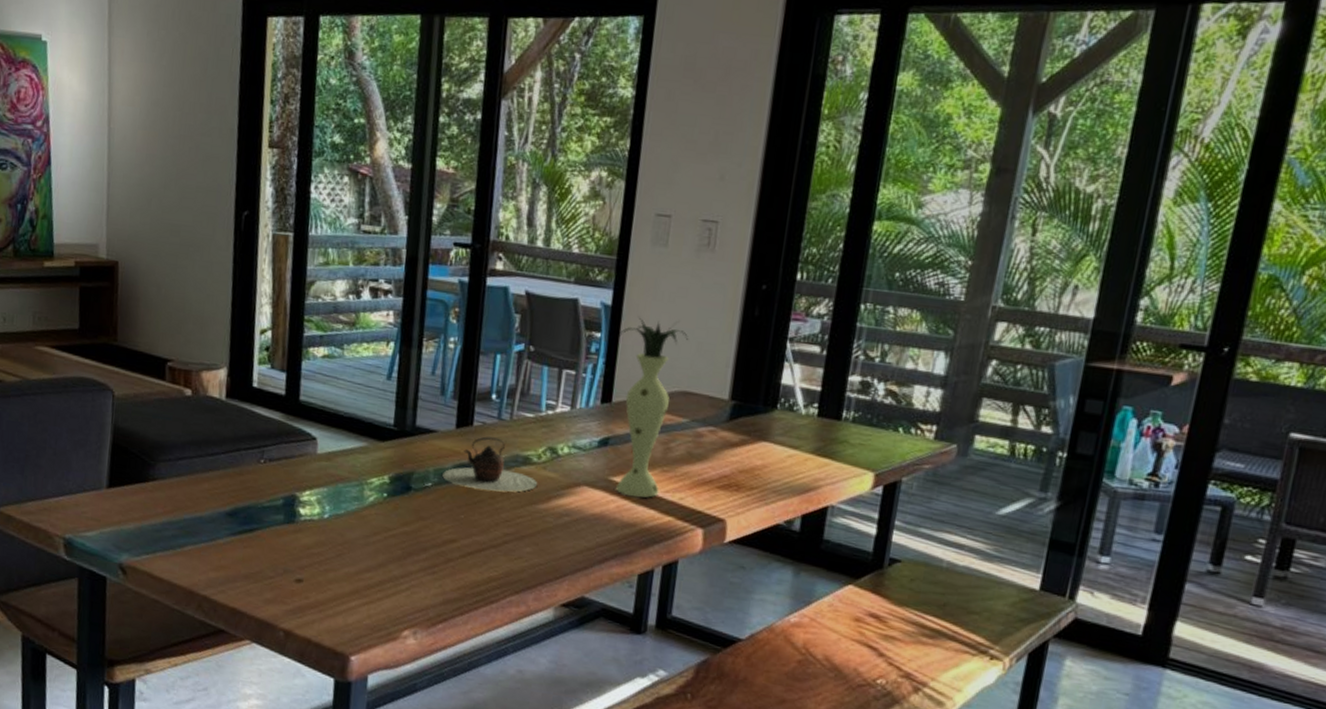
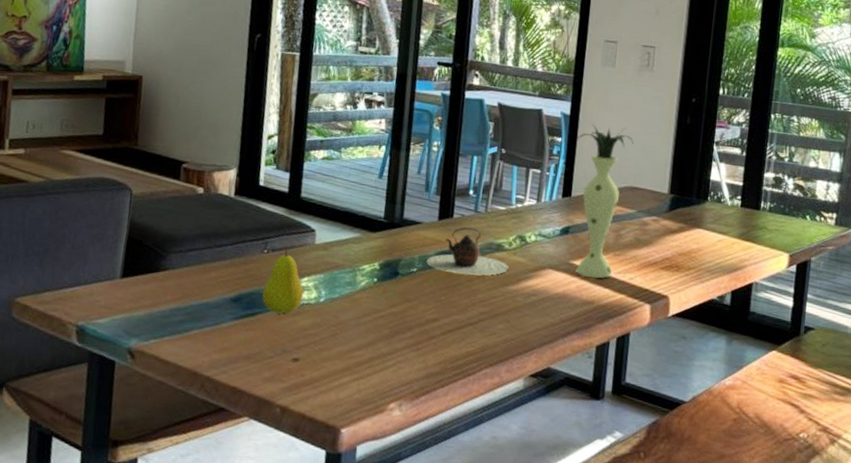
fruit: none [260,456,306,530] -> present [262,247,304,314]

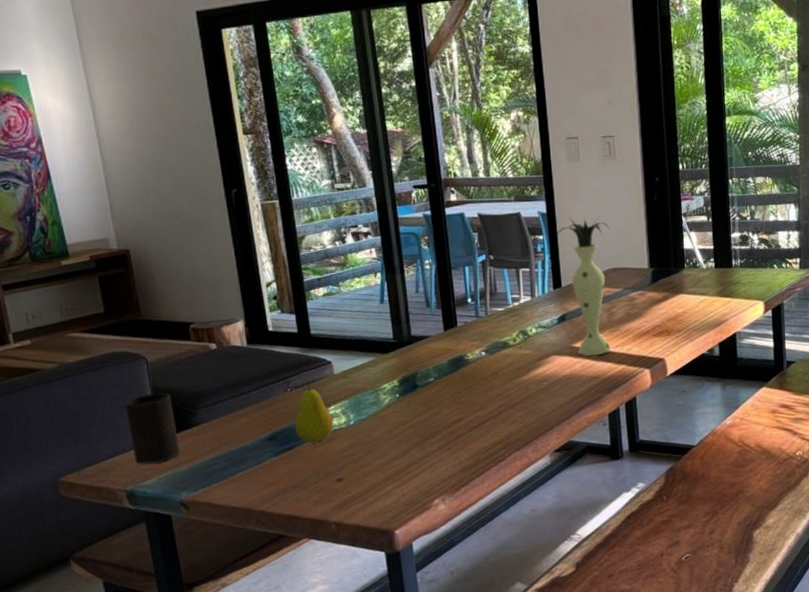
cup: none [94,227,146,303] -> present [125,393,181,464]
teapot: present [426,227,510,276] -> none [441,332,518,376]

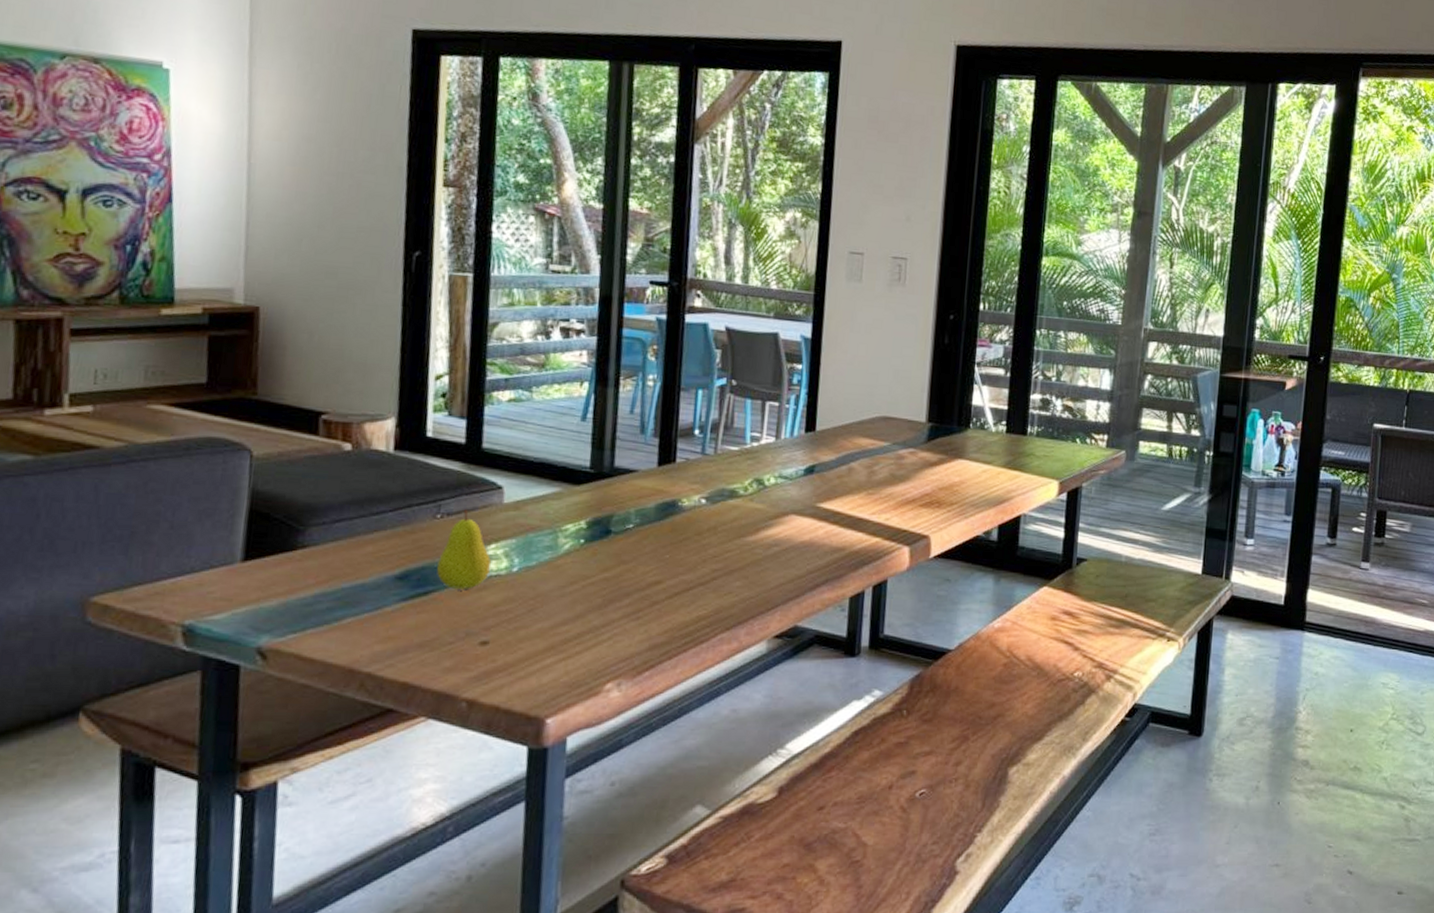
cup: present [125,393,181,464] -> none [204,498,275,593]
vase: present [556,218,611,356] -> none [819,348,886,522]

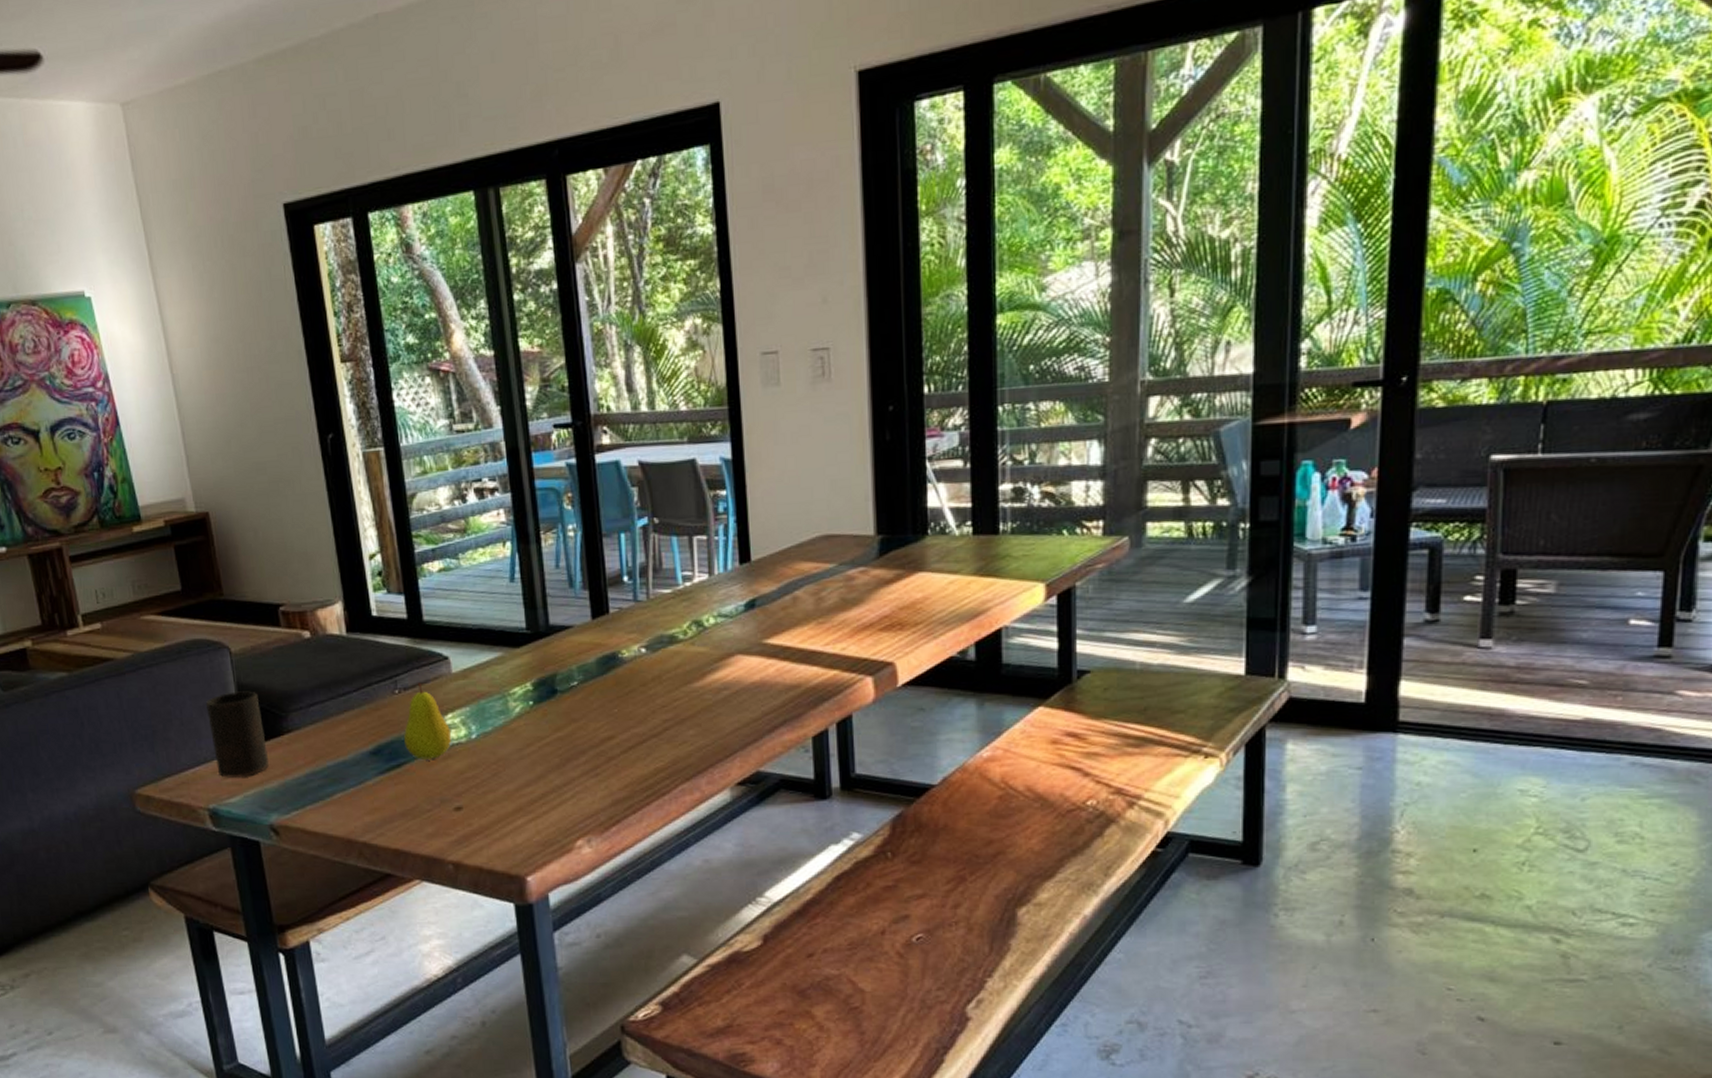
cup: none [204,498,275,593] -> present [206,691,270,778]

